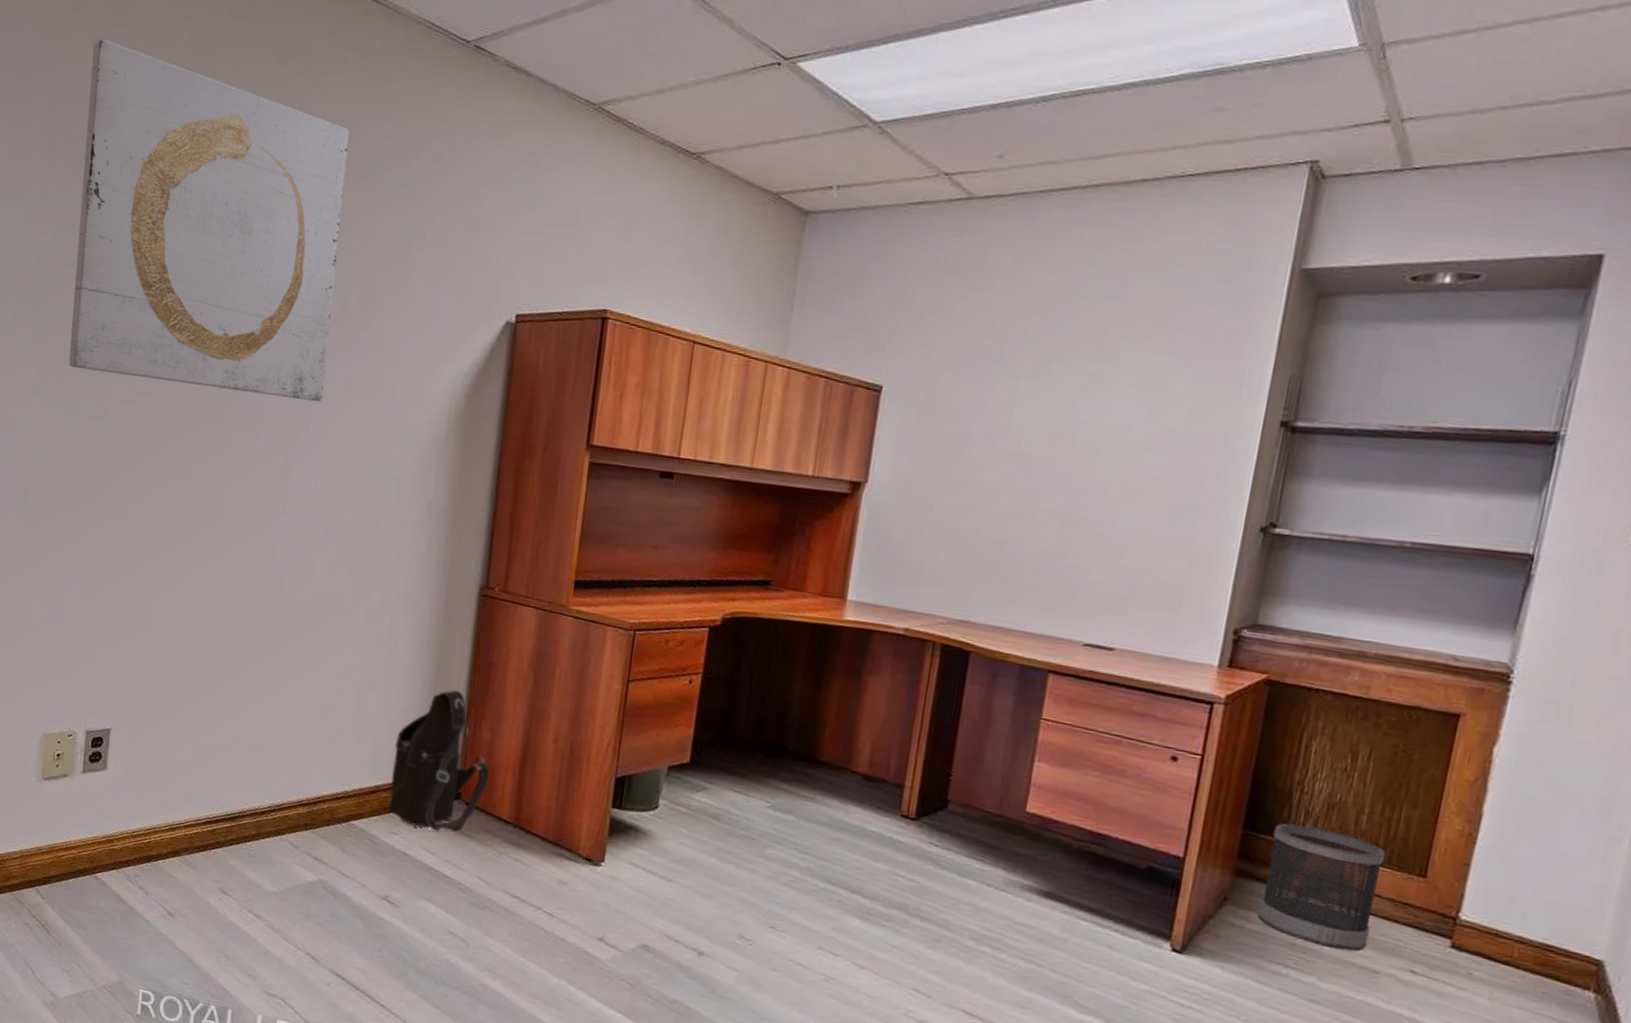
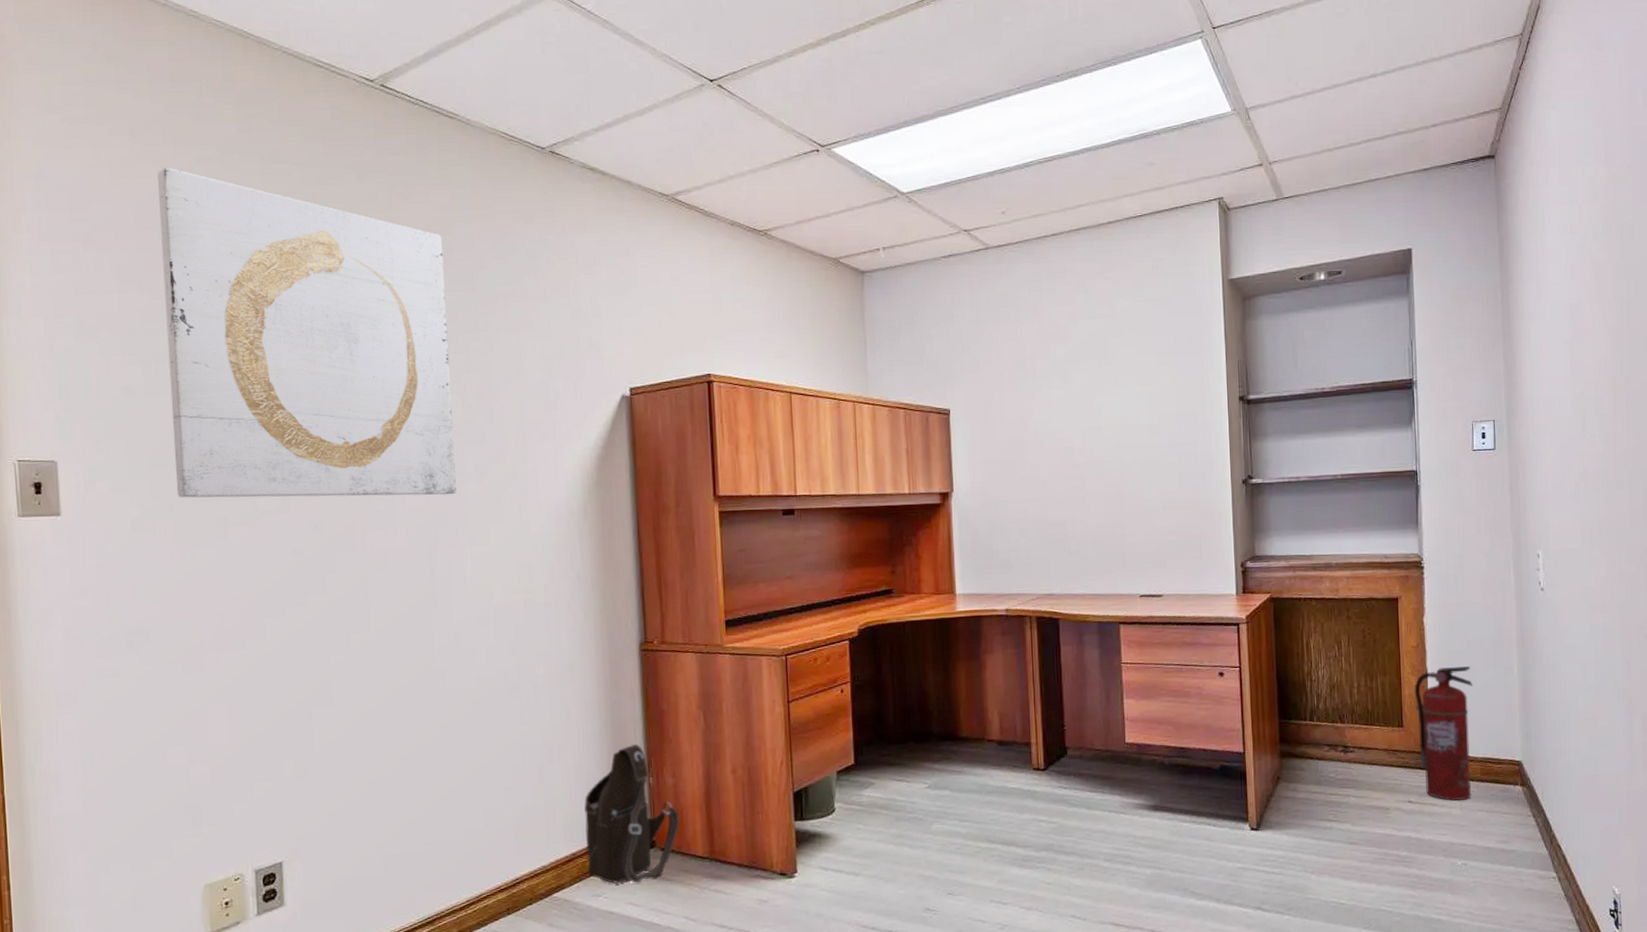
wastebasket: present [1257,823,1386,951] -> none [1299,706,1378,798]
fire extinguisher: none [1440,815,1554,990] -> present [1414,666,1474,801]

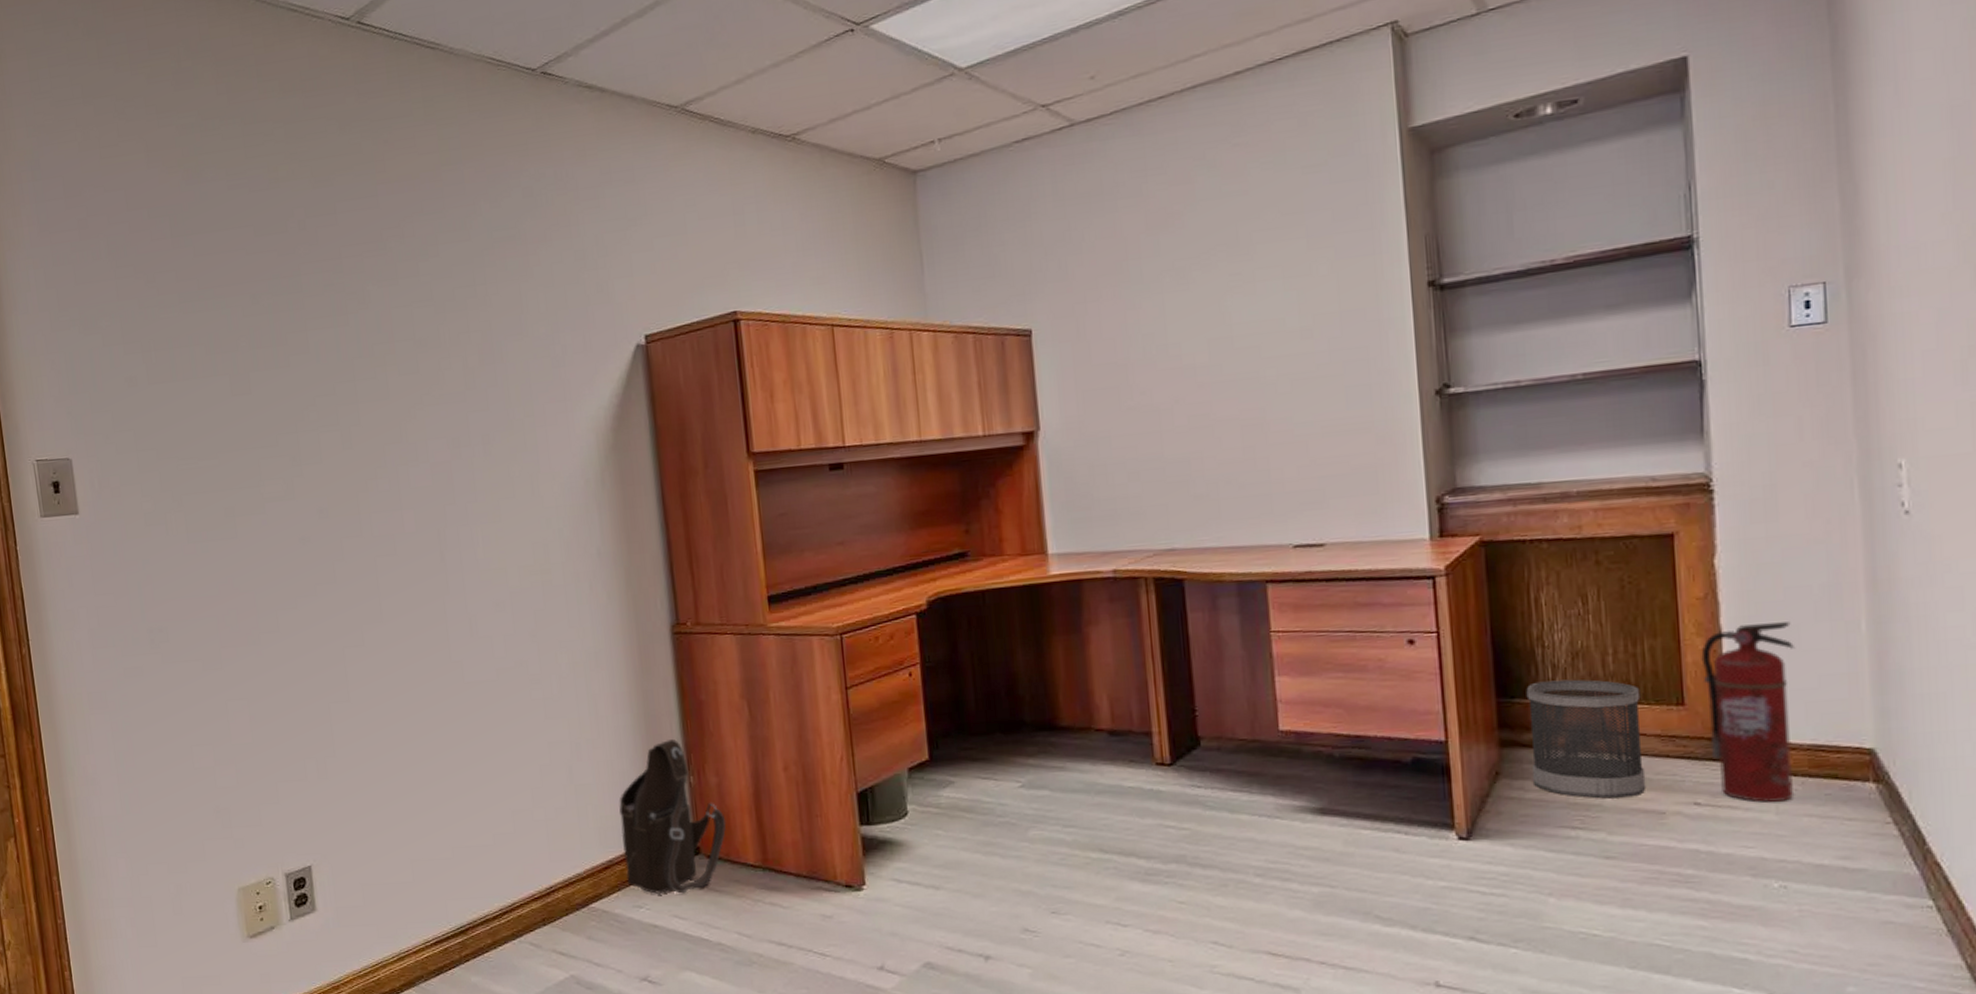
wall art: present [158,167,456,498] -> none [143,141,463,490]
wastebasket: none [1299,706,1378,798] -> present [1526,679,1647,799]

